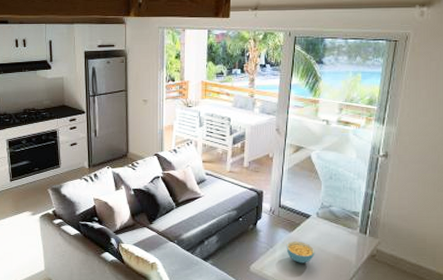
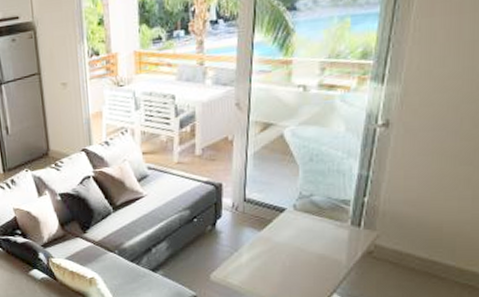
cereal bowl: present [286,240,315,263] -> none [255,240,293,267]

